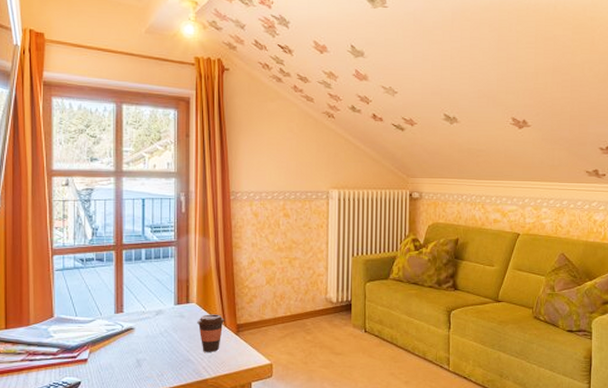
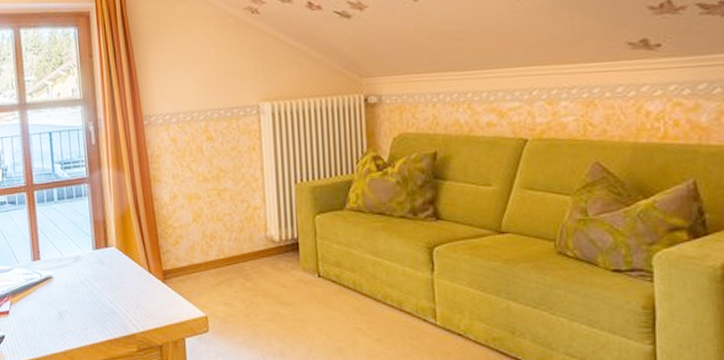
coffee cup: present [197,314,225,352] -> none [118,259,150,303]

